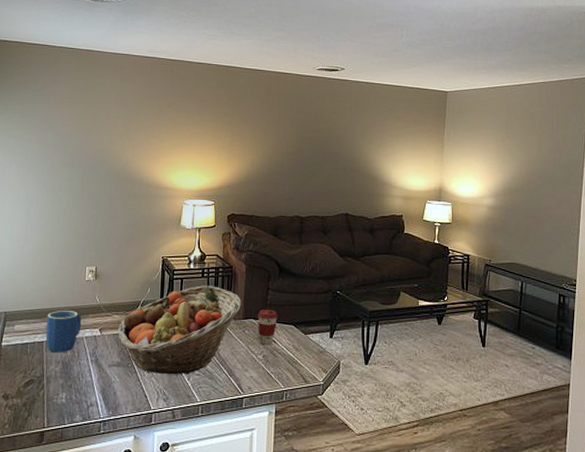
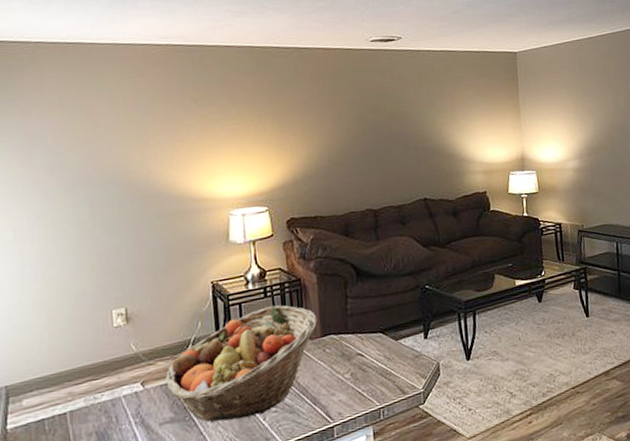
mug: present [45,311,82,353] -> none [66,367,117,424]
coffee cup: present [257,310,278,346] -> none [337,320,362,363]

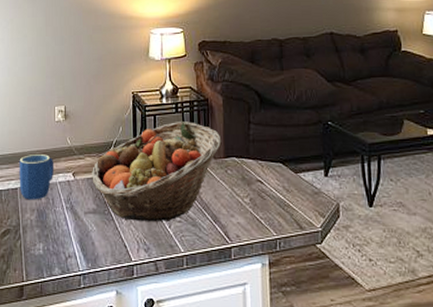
mug: none [66,367,117,424] -> present [19,154,55,200]

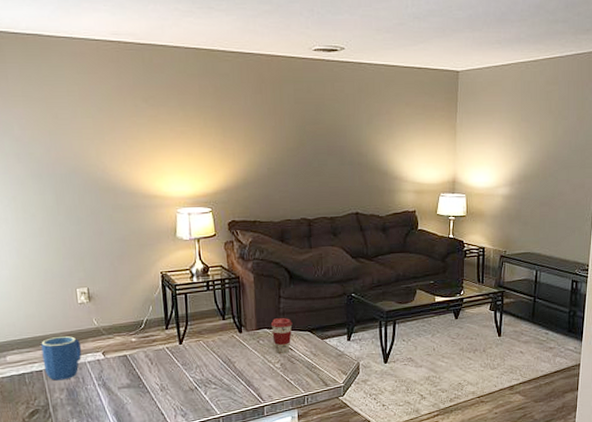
fruit basket: present [92,122,222,222] -> none [123,298,254,391]
coffee cup: none [239,146,263,187] -> present [270,318,293,354]

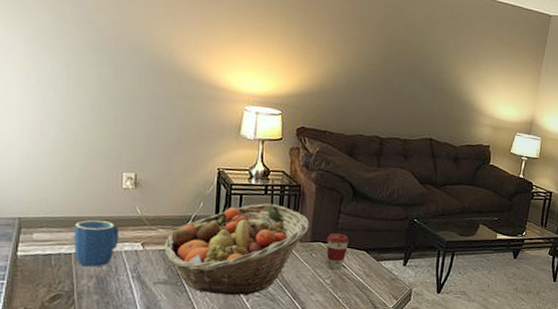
fruit basket: none [123,298,254,391] -> present [164,203,310,296]

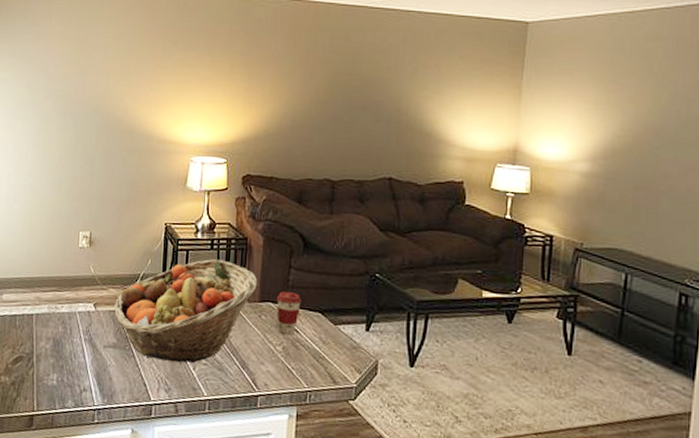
mug: present [74,220,120,267] -> none [35,280,75,329]

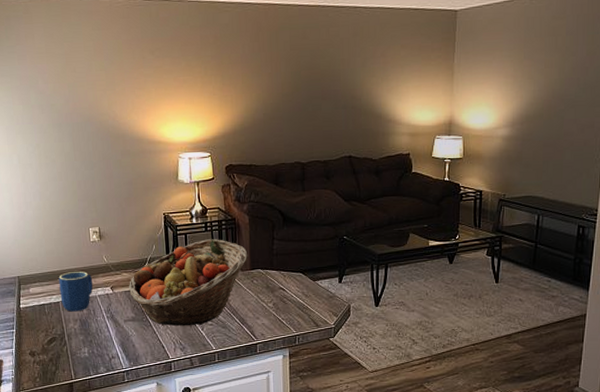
mug: none [35,280,75,329] -> present [58,272,93,312]
coffee cup: present [276,292,302,336] -> none [264,259,285,294]

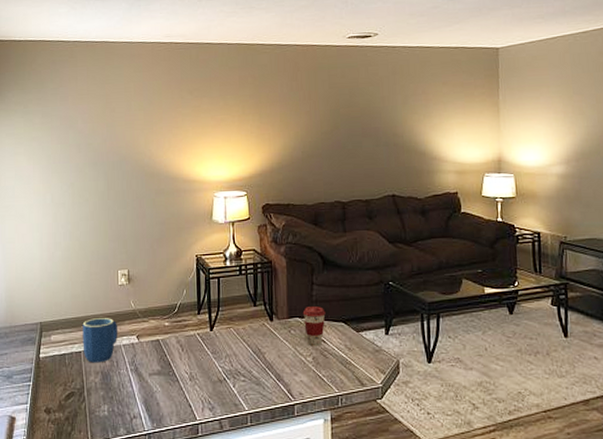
fruit basket: present [129,239,248,326] -> none [156,283,285,382]
coffee cup: none [264,259,285,294] -> present [302,307,326,347]

